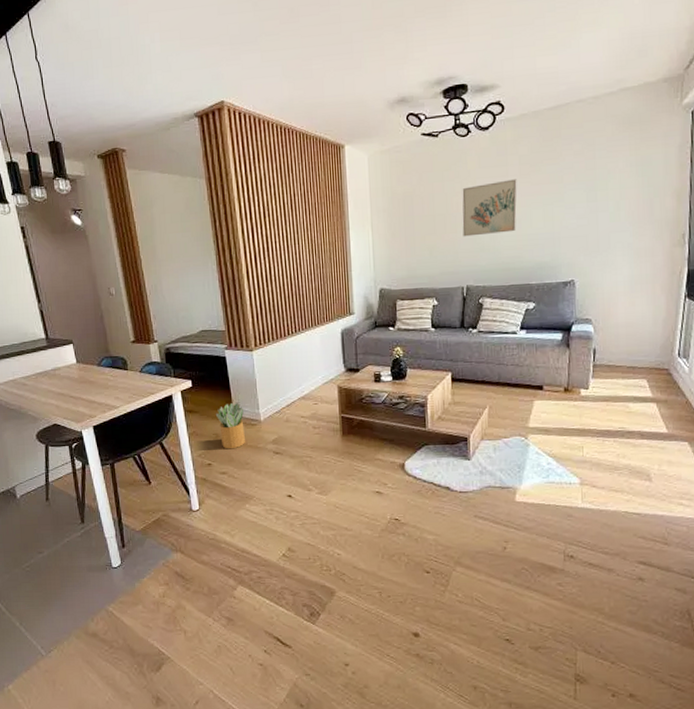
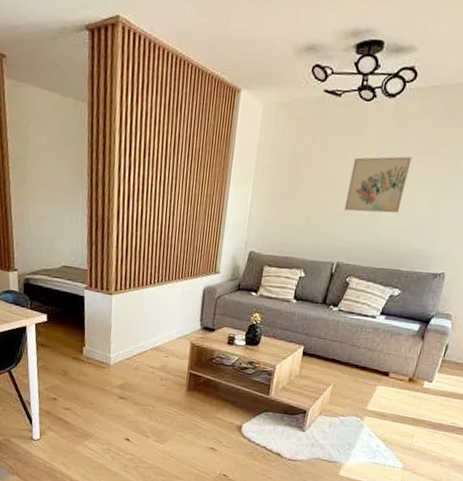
potted plant: present [215,402,245,449] -> none [66,342,95,388]

